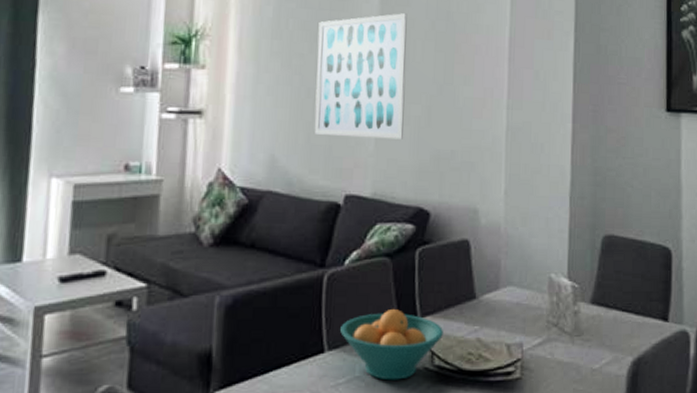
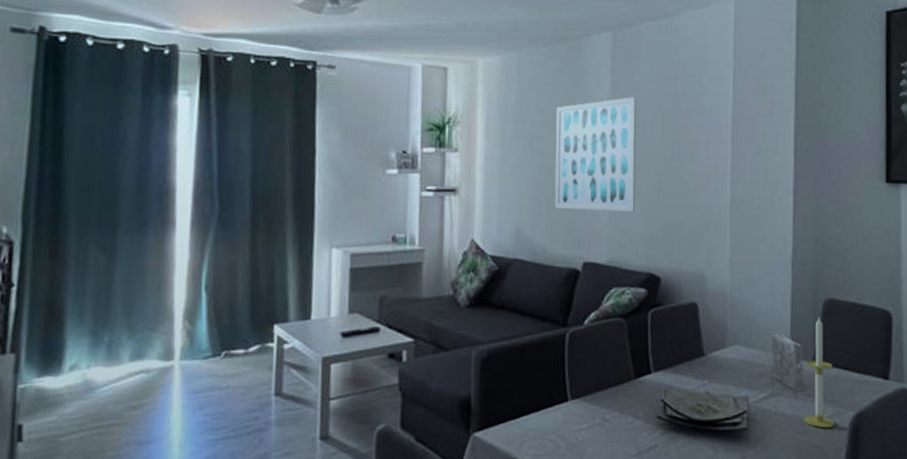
fruit bowl: present [340,308,443,381] -> none [582,363,675,427]
candle: none [581,253,613,376] -> present [804,316,835,429]

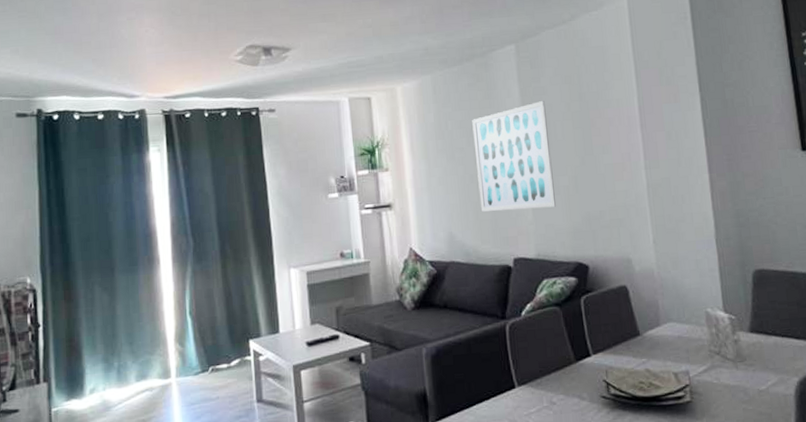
candle: present [804,316,835,429] -> none [742,287,780,396]

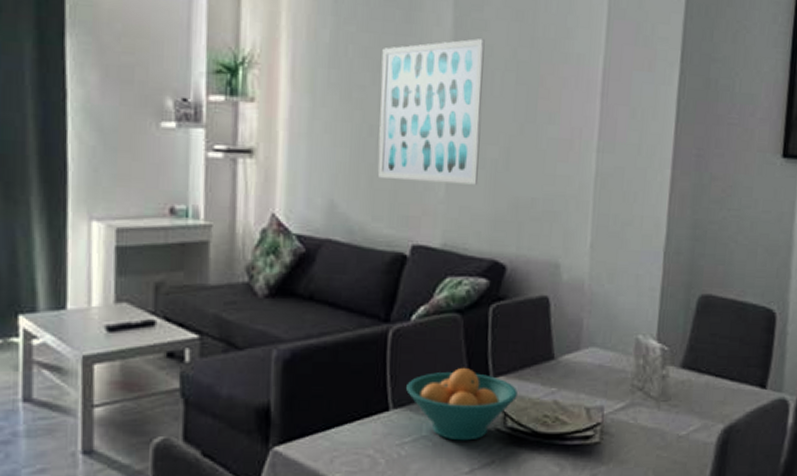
fruit bowl: none [526,348,615,409] -> present [406,367,518,441]

